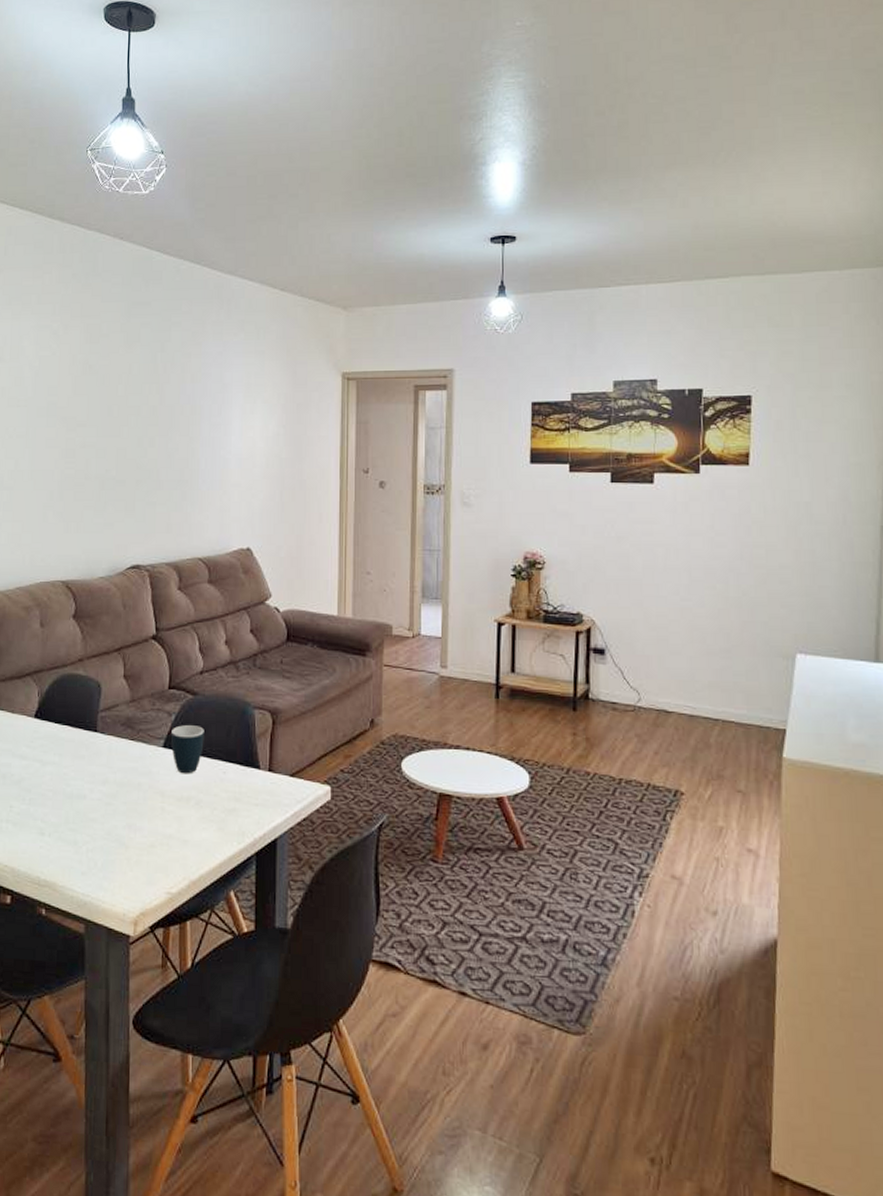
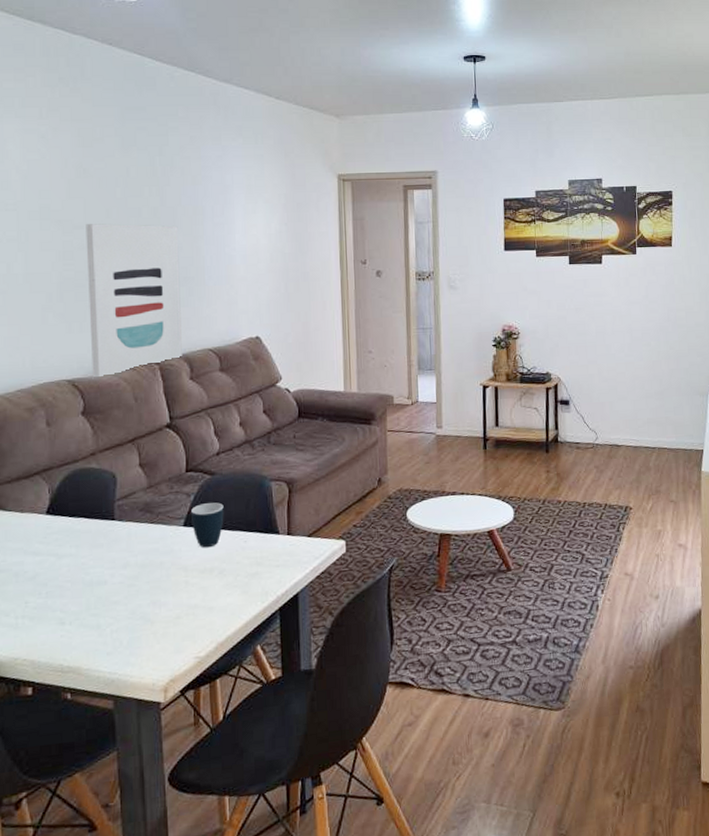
wall art: none [85,422,175,582] -> present [85,223,182,379]

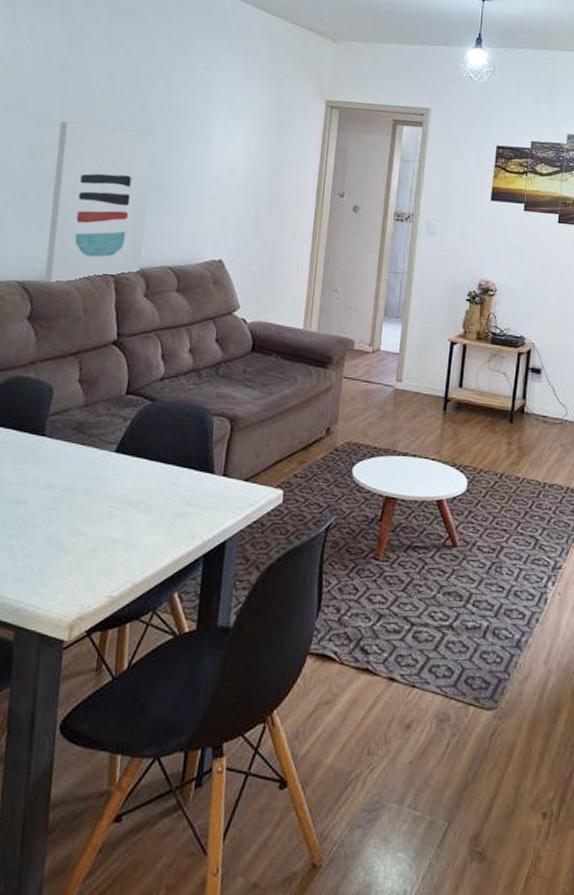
mug: present [191,502,224,548] -> none [124,430,160,479]

